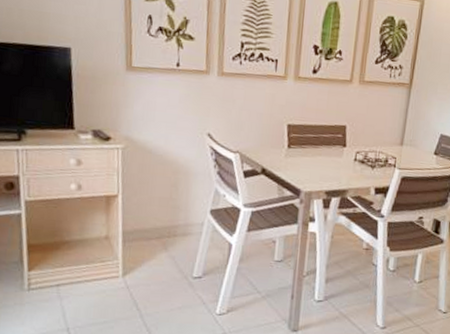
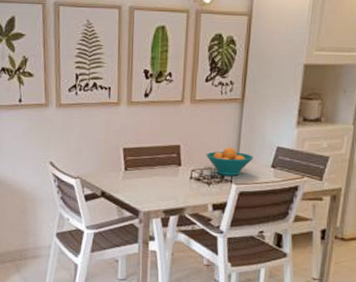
fruit bowl: none [371,131,418,161] -> present [206,147,253,176]

